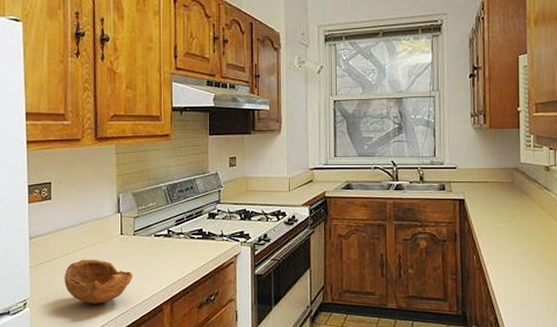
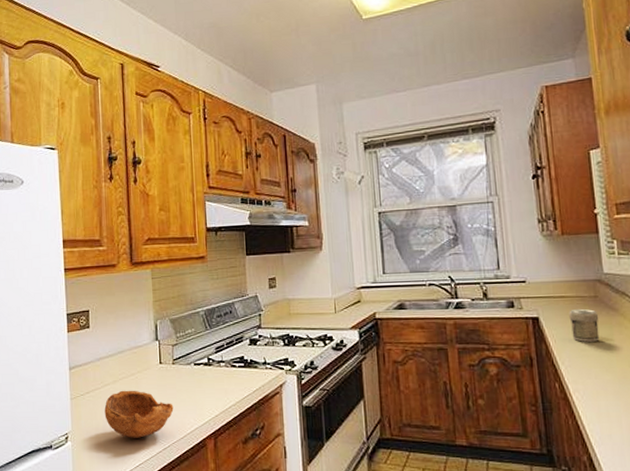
jar: none [489,192,514,221] -> present [569,308,600,342]

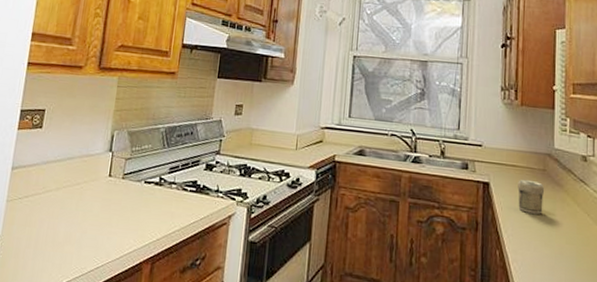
bowl: present [104,390,174,438] -> none [39,199,115,253]

